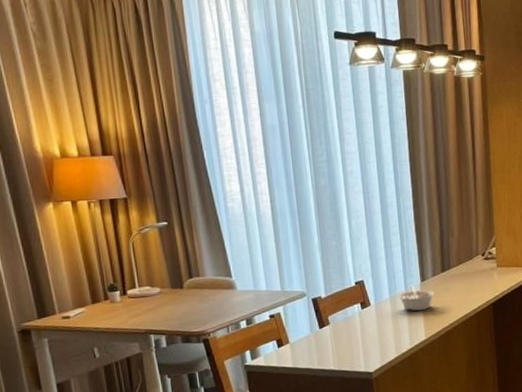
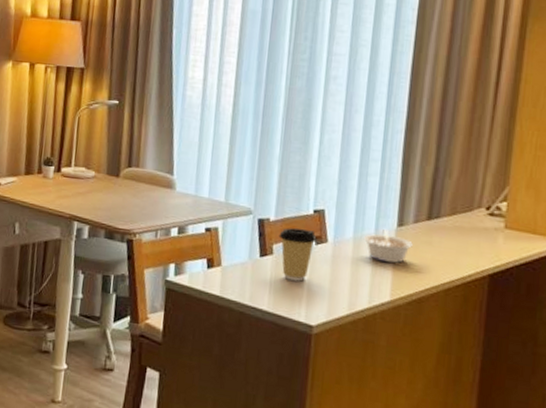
coffee cup: none [331,298,362,342] -> present [278,227,317,282]

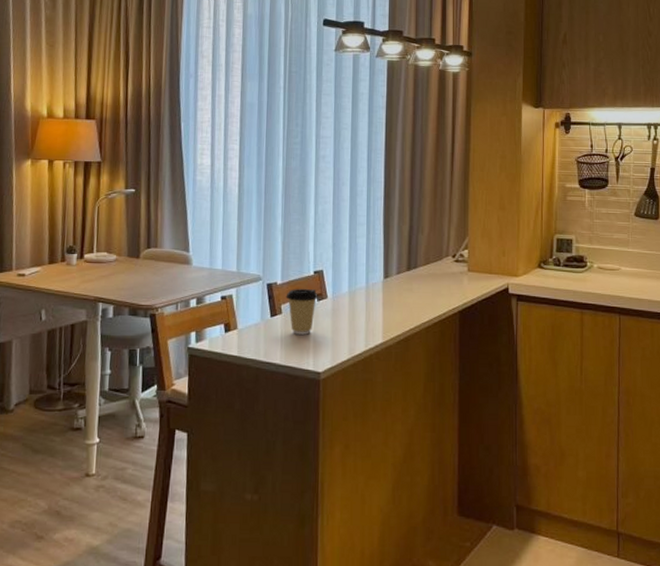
legume: present [363,230,413,264] -> none [357,282,397,311]

